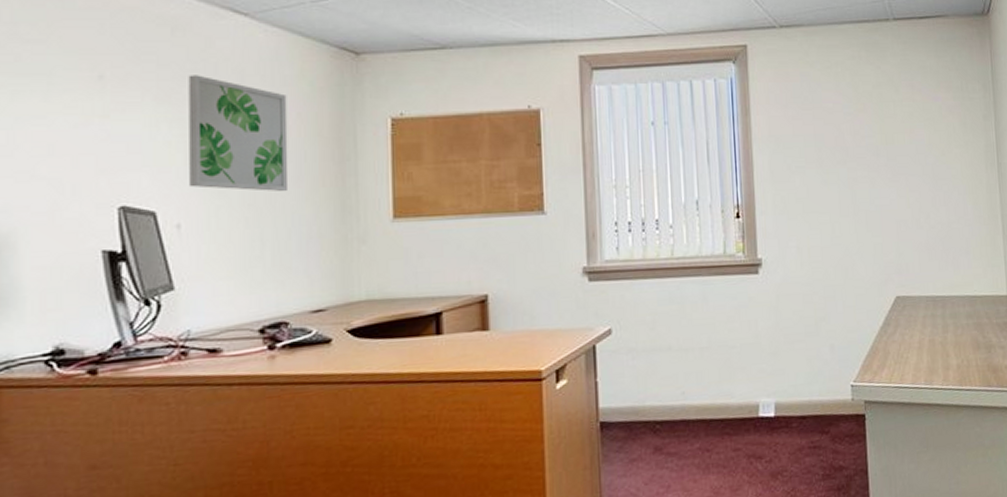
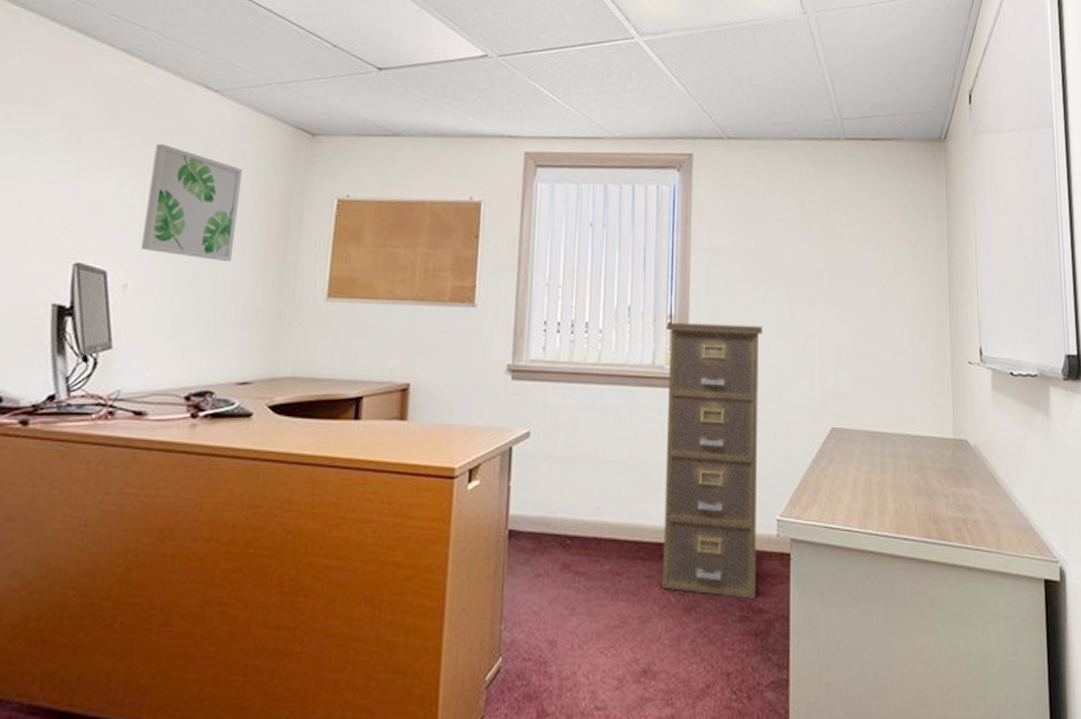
filing cabinet: none [734,207,836,459] -> present [662,322,763,600]

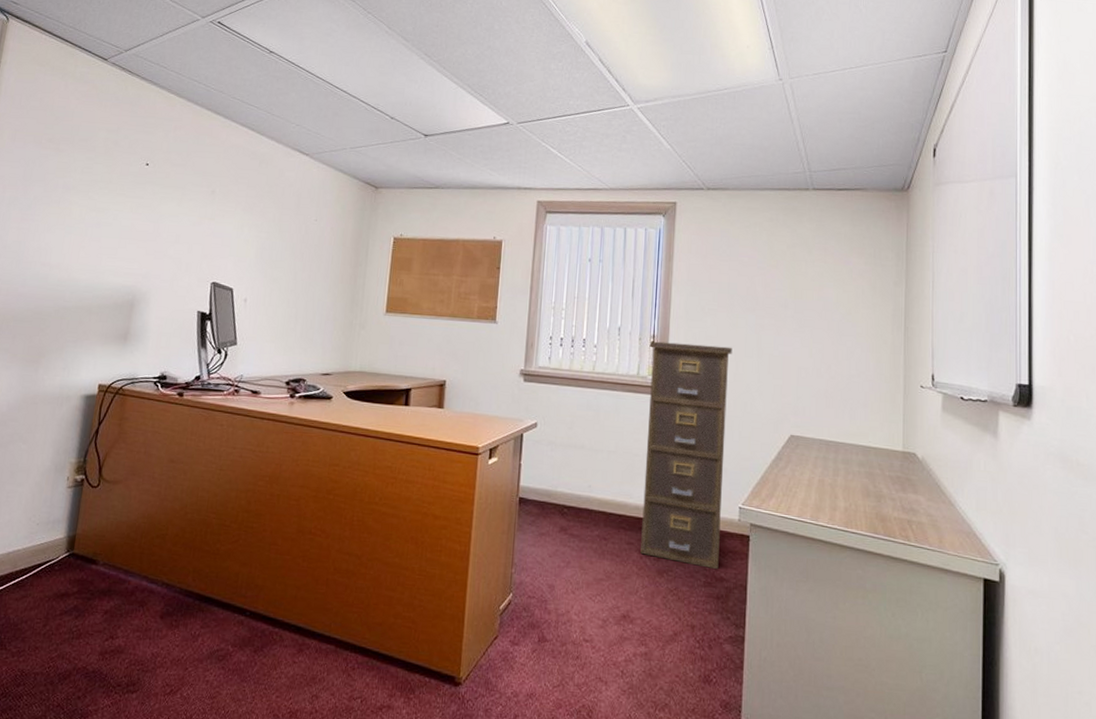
wall art: present [141,143,243,261] -> none [256,195,326,283]

